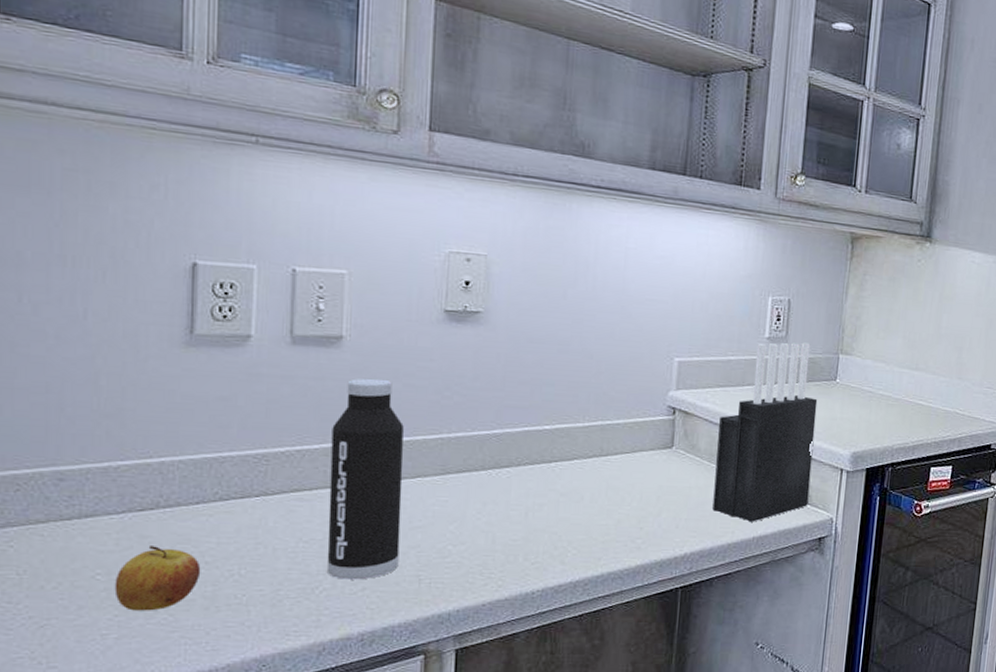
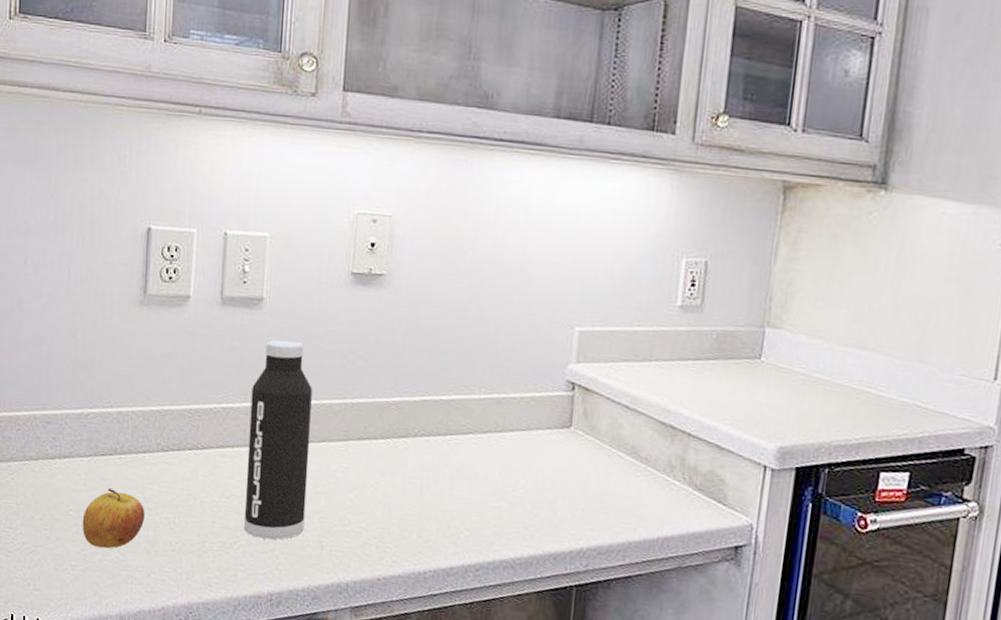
knife block: present [712,342,818,522] -> none [612,312,738,520]

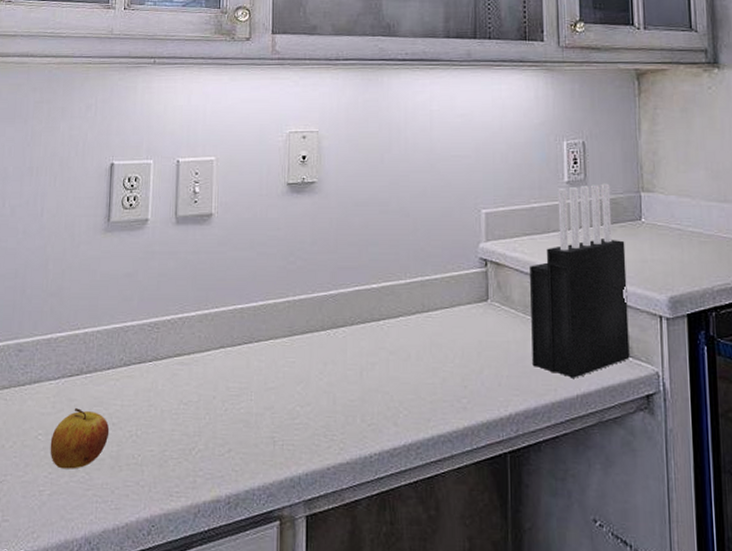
water bottle: present [244,339,312,540] -> none [201,249,259,441]
knife block: none [612,312,738,520] -> present [530,183,630,378]

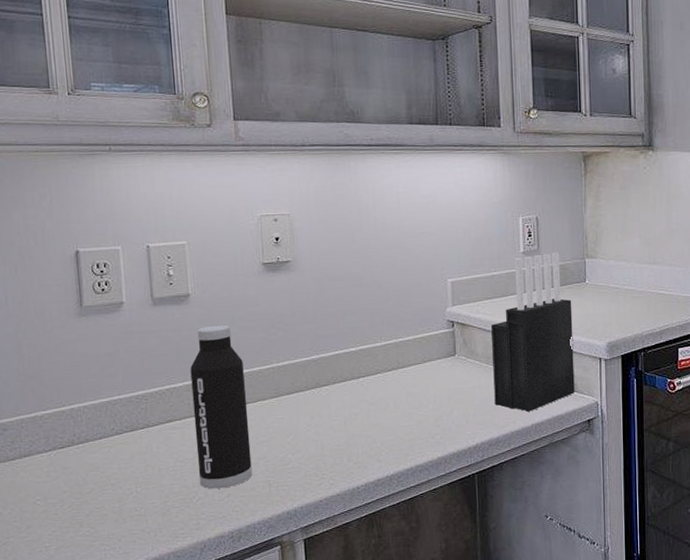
apple: present [50,408,110,469] -> none [50,475,109,527]
water bottle: none [201,249,259,441] -> present [190,324,252,489]

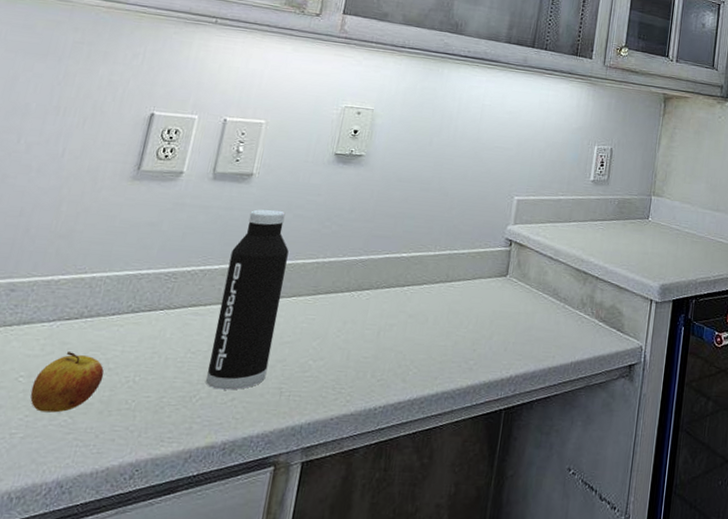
apple: none [50,475,109,527] -> present [30,352,104,413]
knife block: present [491,252,575,412] -> none [537,185,632,348]

